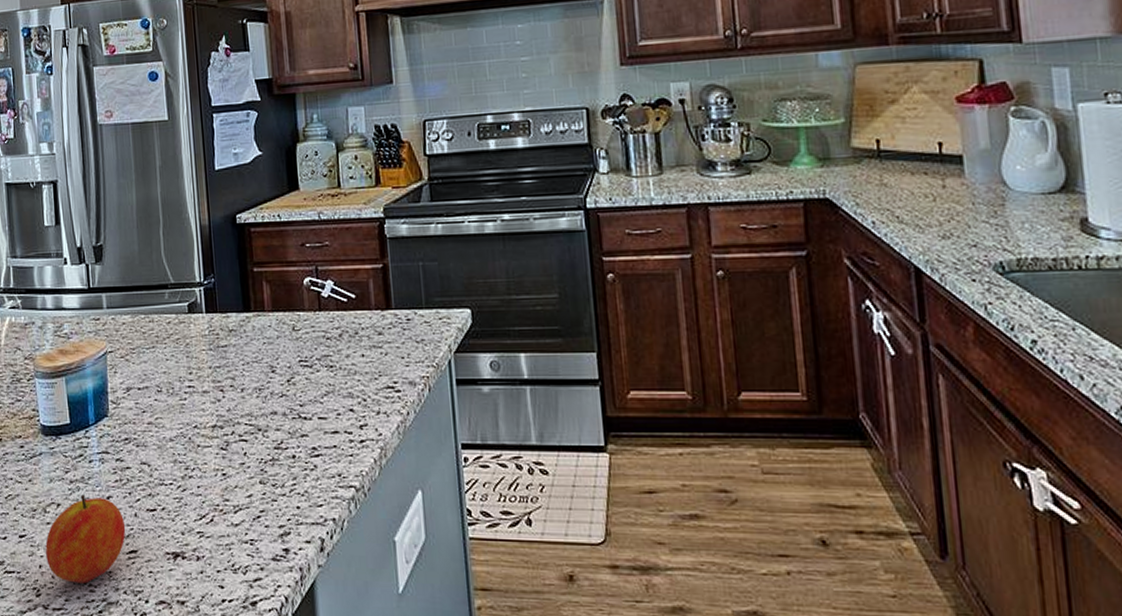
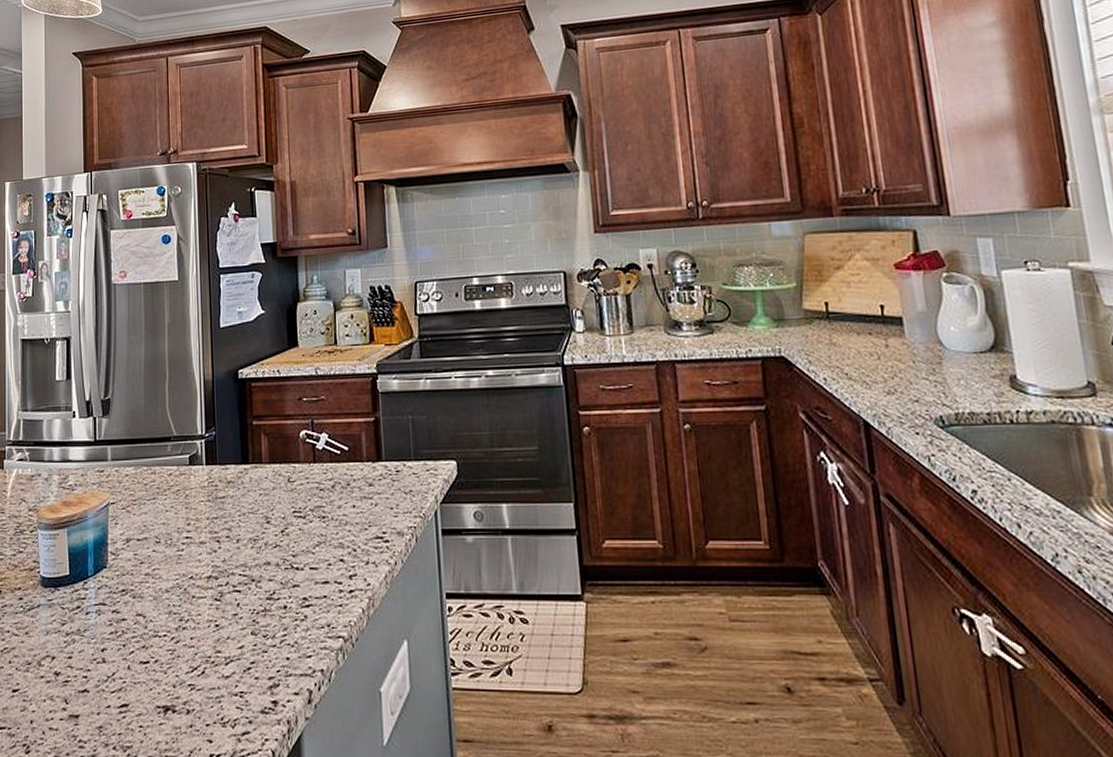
fruit: present [45,494,126,584] -> none [38,647,118,739]

